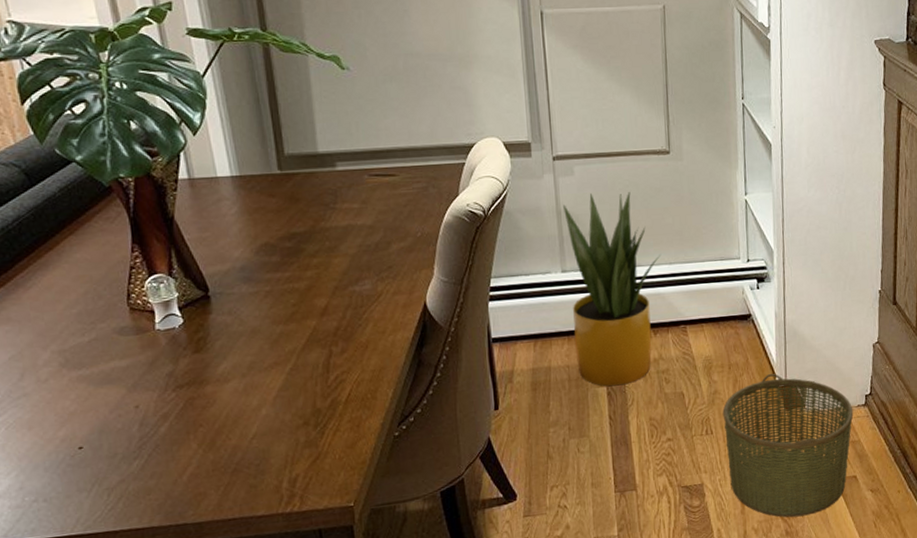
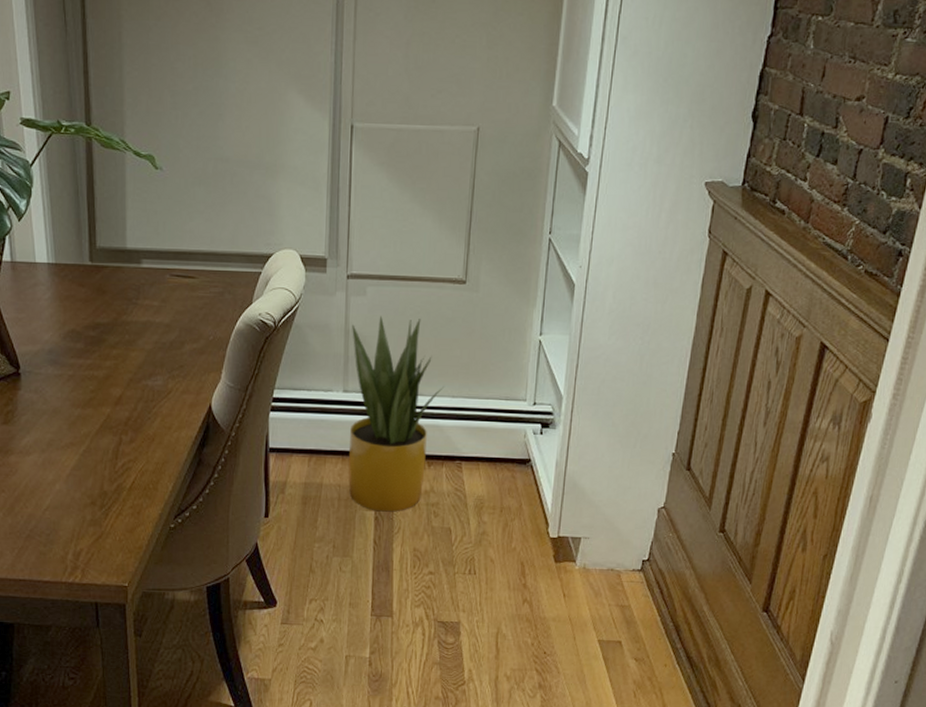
basket: present [722,373,854,518] -> none [487,522,627,673]

